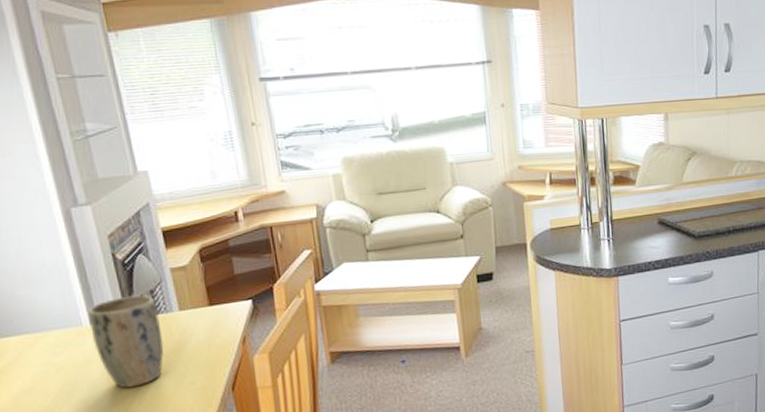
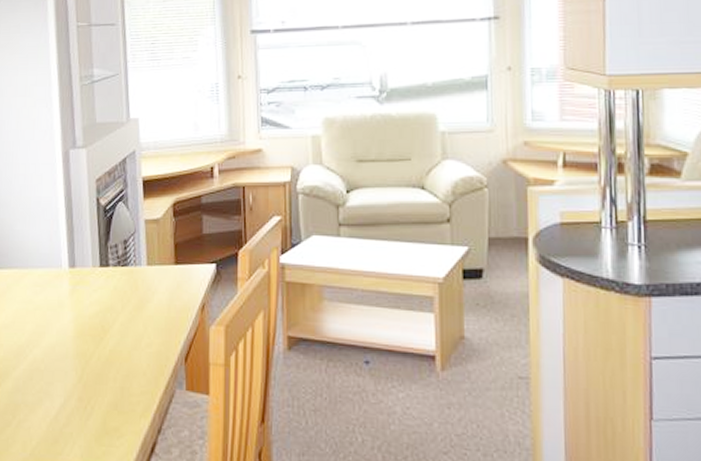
plant pot: present [88,295,164,388] -> none [68,243,129,340]

